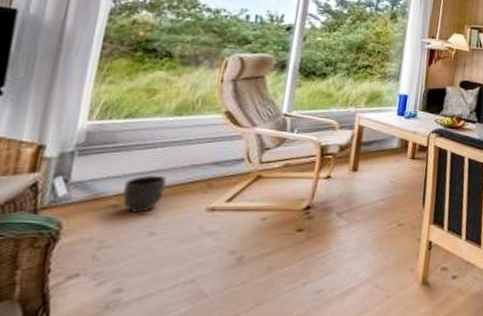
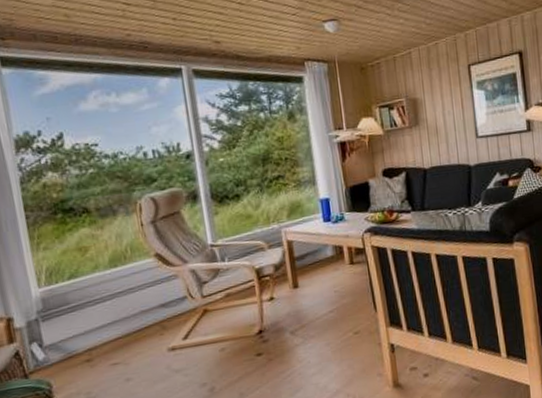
planter: present [121,175,167,213] -> none [90,326,126,364]

